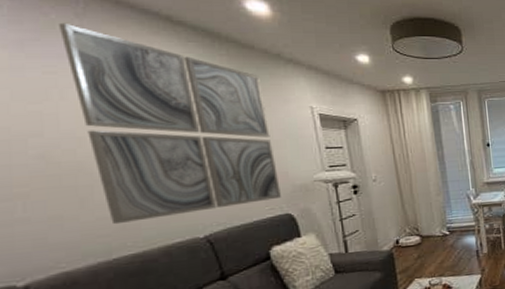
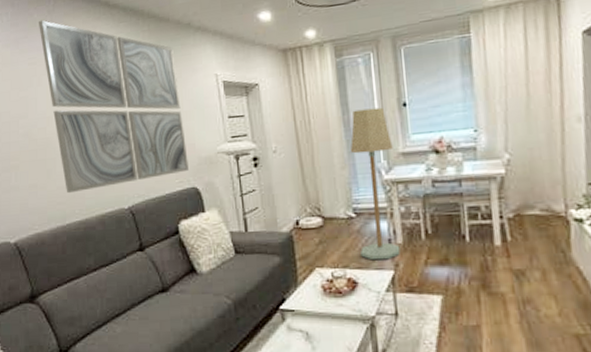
floor lamp: none [444,146,486,268] -> present [350,107,401,261]

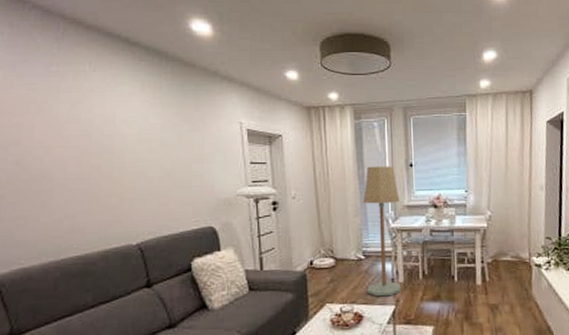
wall art: present [39,20,189,194] -> none [43,46,206,228]

